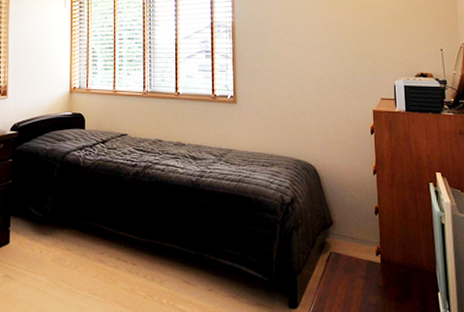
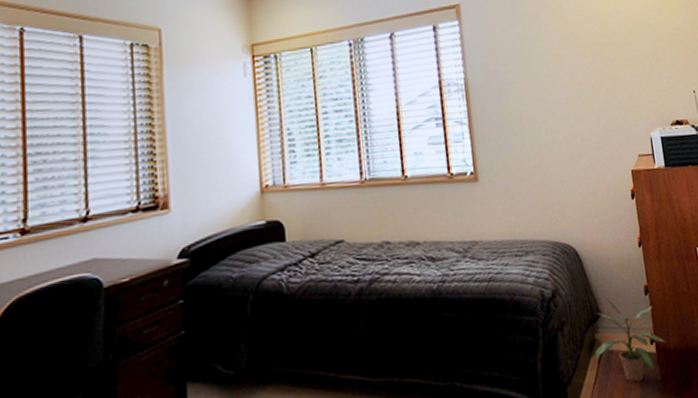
potted plant: none [325,210,391,283] -> present [596,296,666,382]

